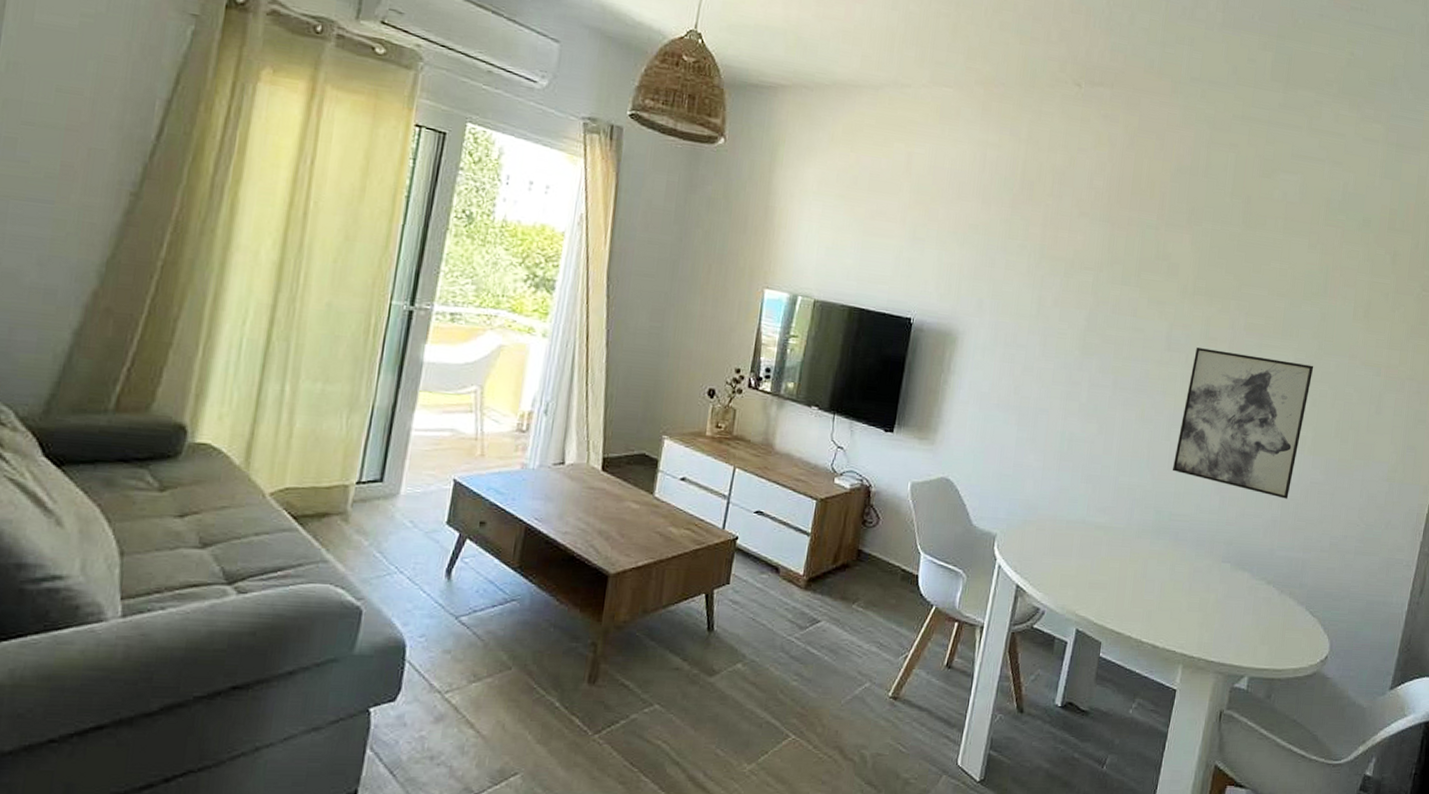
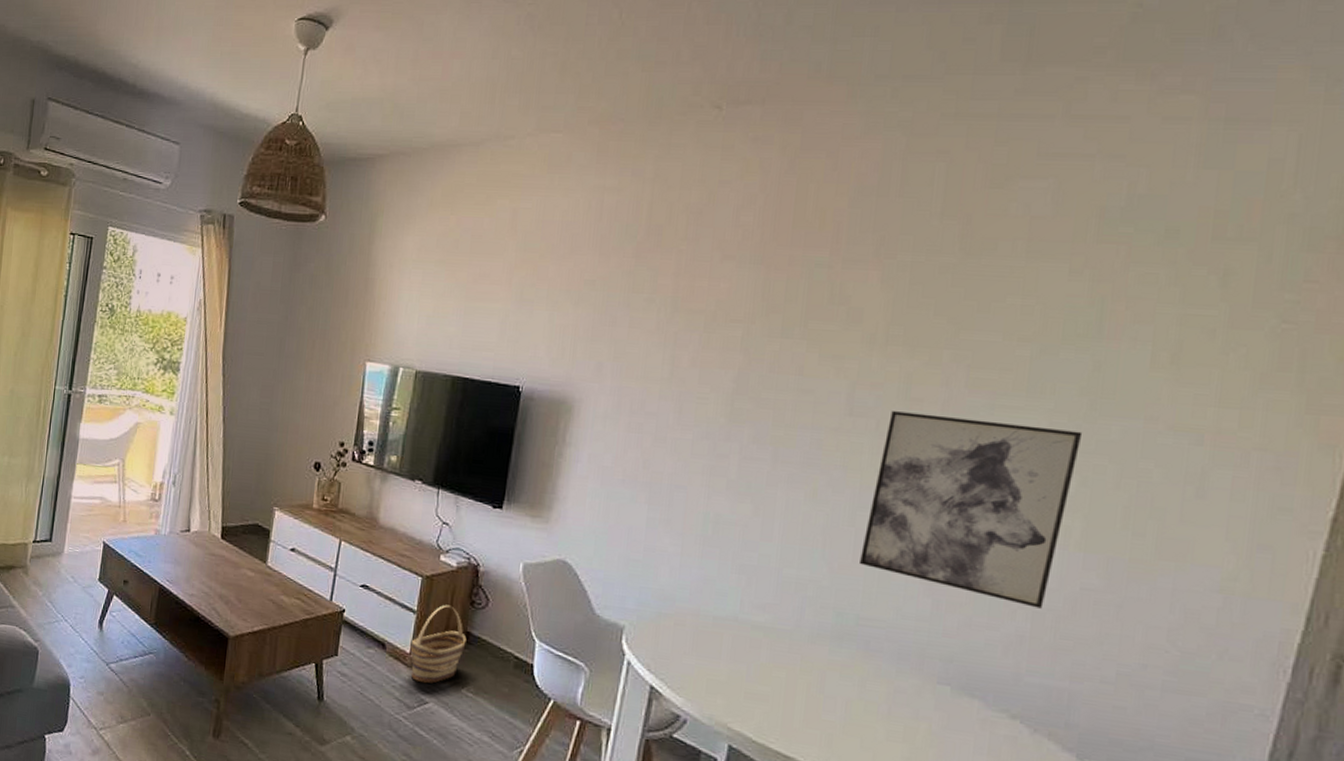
basket: none [803,525,858,603] -> present [410,605,467,684]

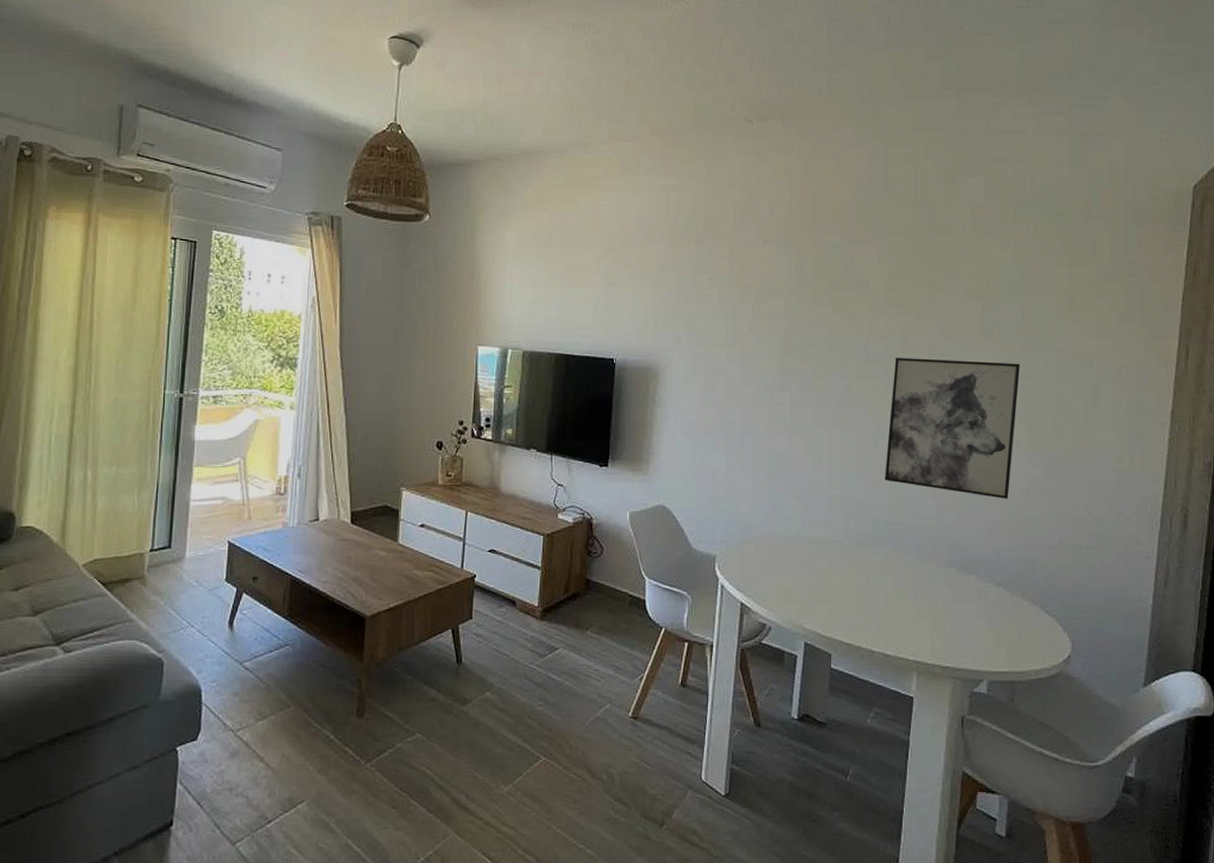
basket: present [410,605,467,684] -> none [538,558,587,632]

